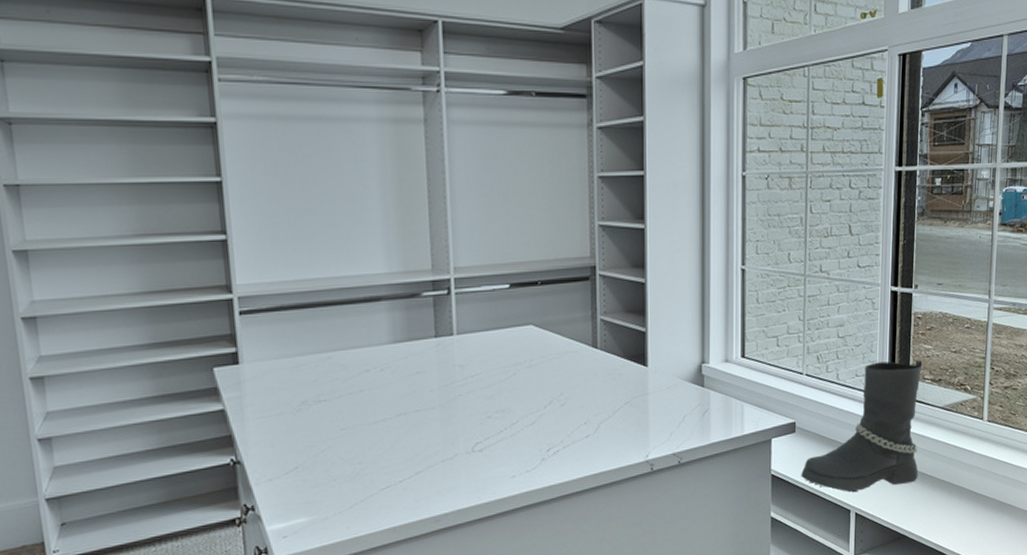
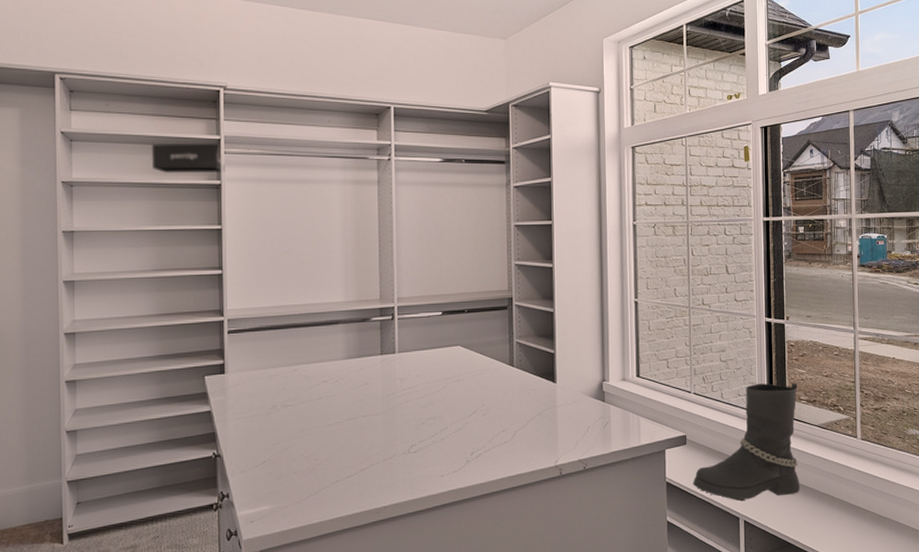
box: none [117,67,221,108] -> present [151,144,225,174]

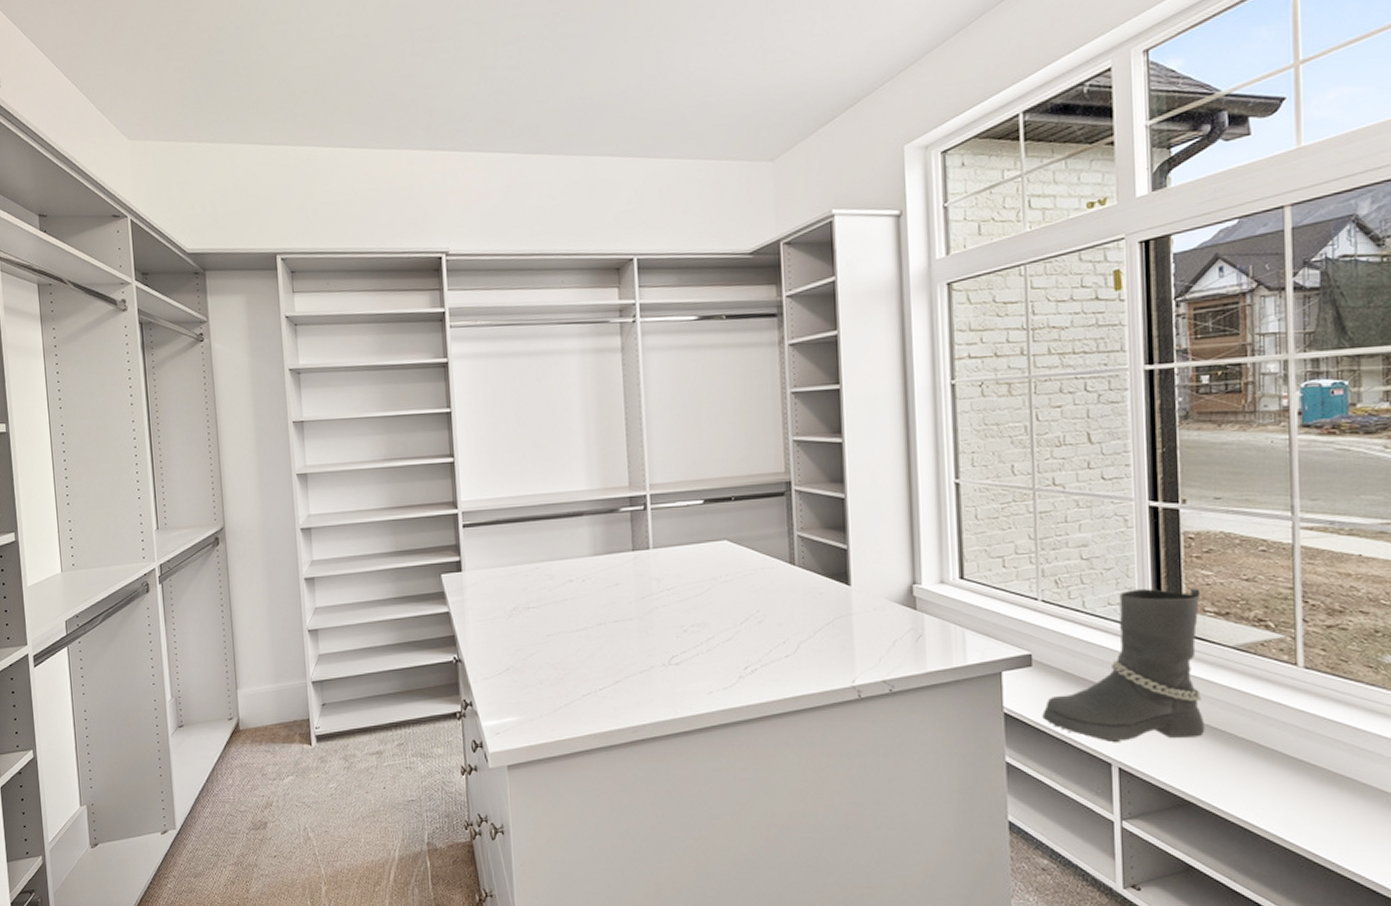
box: present [151,144,225,174] -> none [375,317,451,354]

